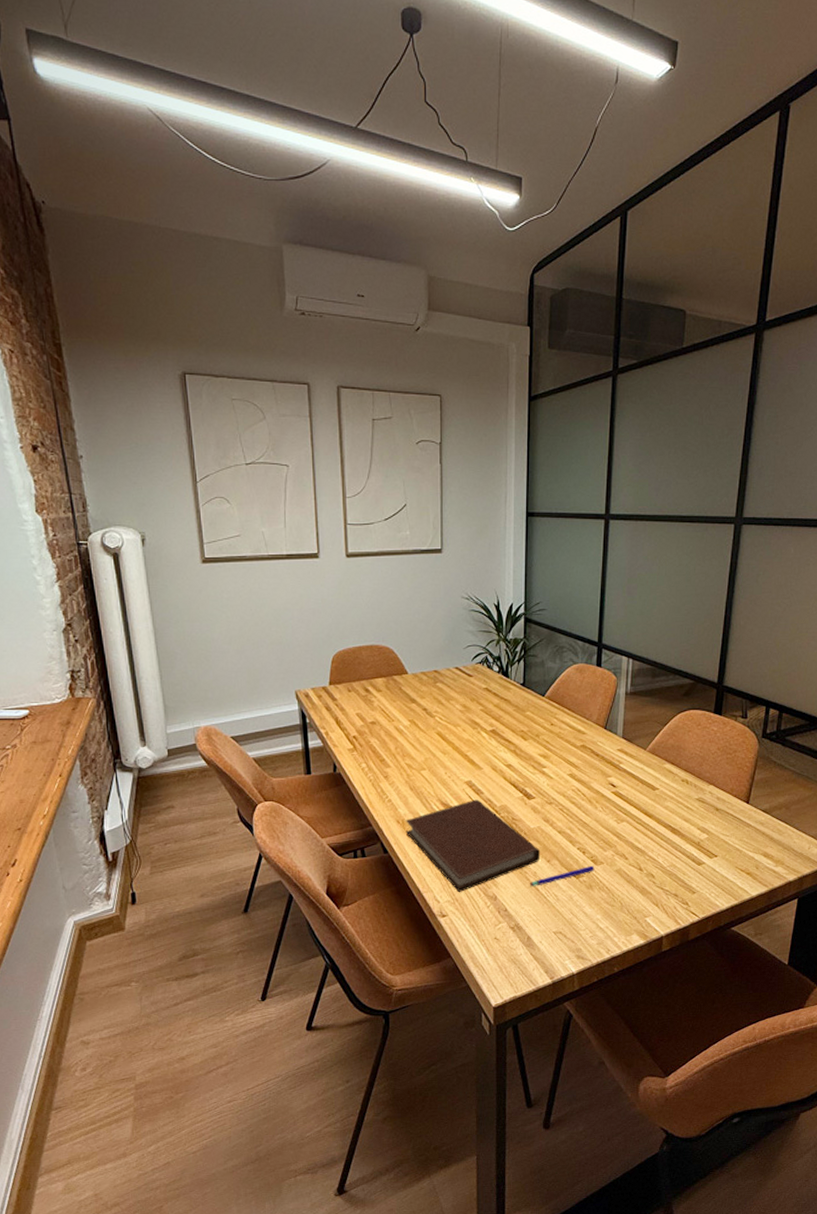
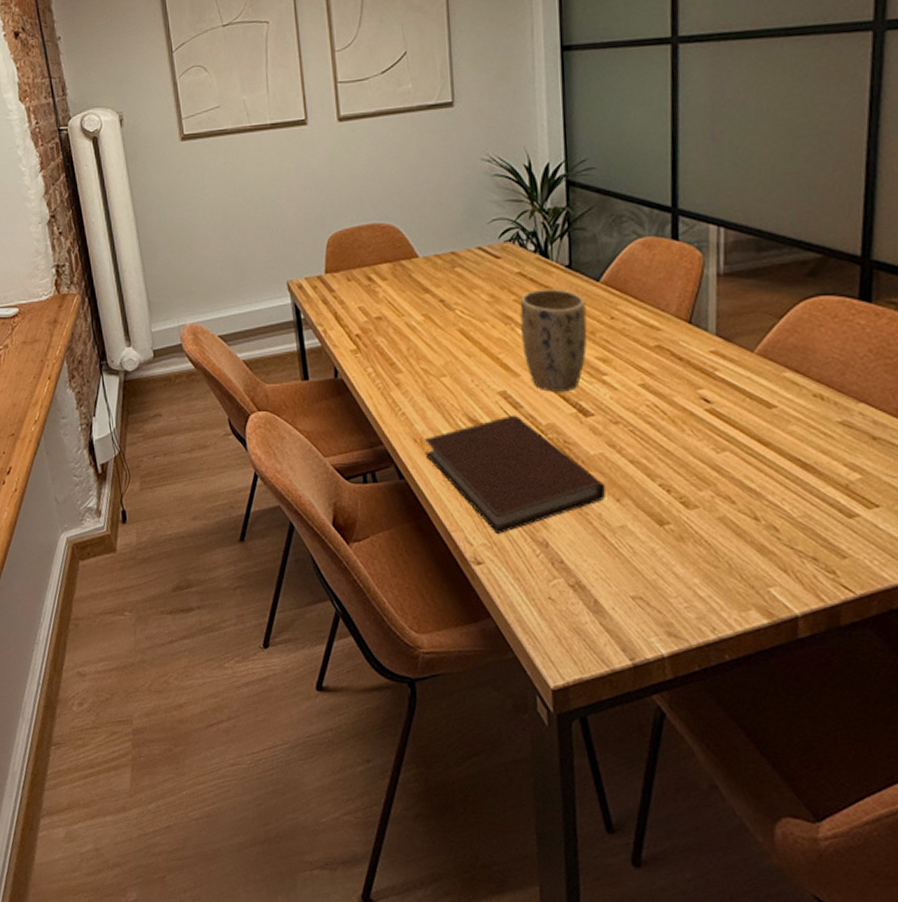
plant pot: none [485,702,534,781] -> present [520,289,587,392]
pen: present [530,865,595,886] -> none [593,509,687,533]

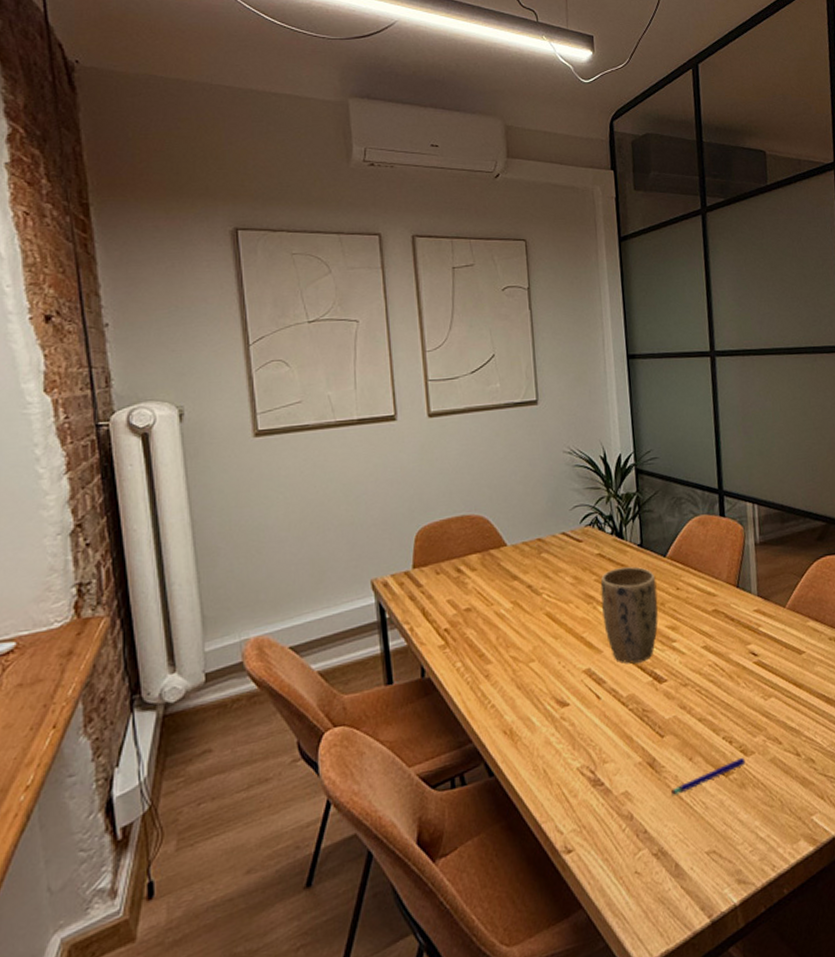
notebook: present [424,415,607,535] -> none [513,691,681,817]
pen: none [593,509,687,533] -> present [671,757,746,795]

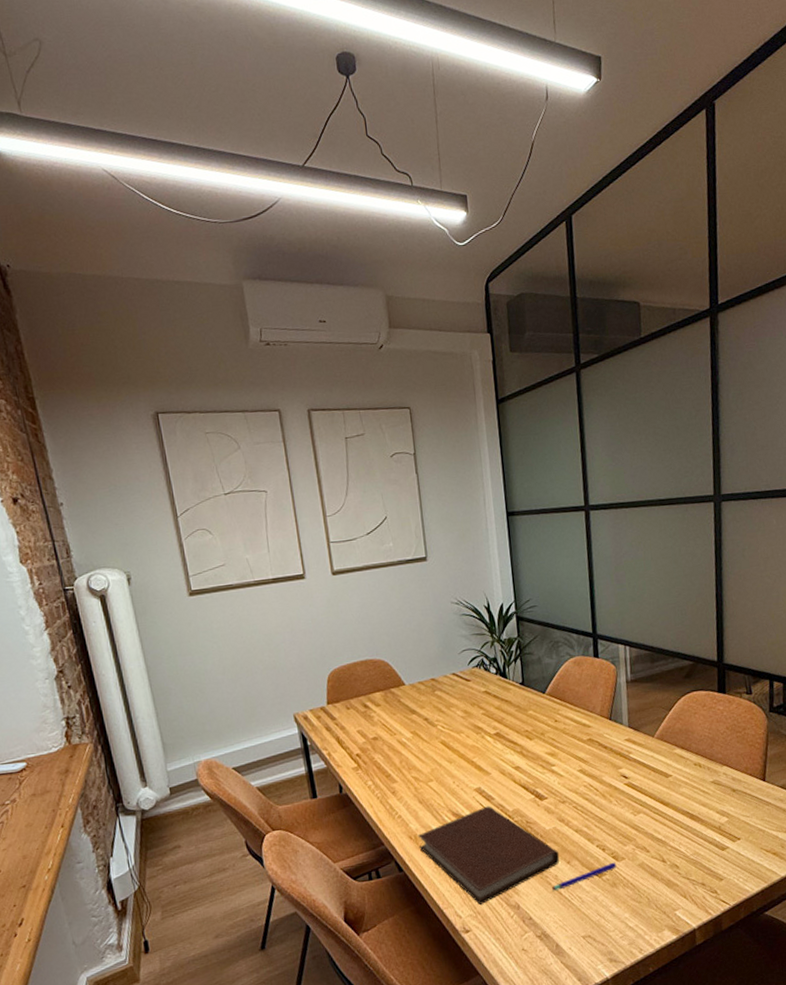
notebook: none [513,691,681,817] -> present [417,806,560,906]
plant pot: present [600,566,659,664] -> none [487,702,539,784]

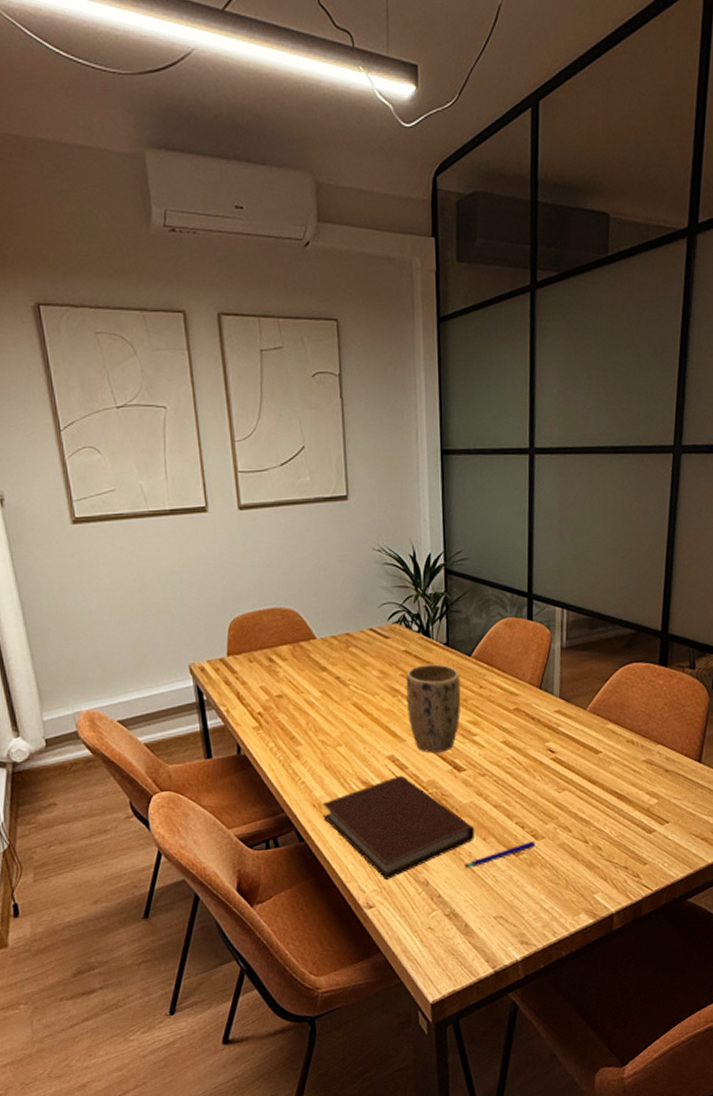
plant pot: none [487,702,539,784] -> present [406,664,461,753]

